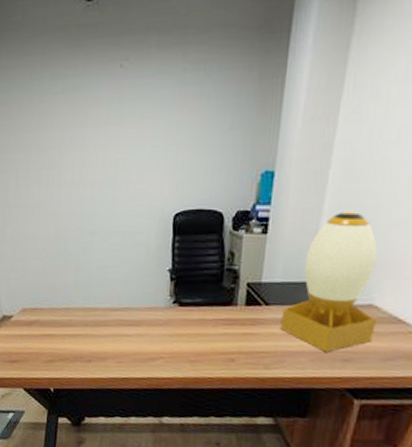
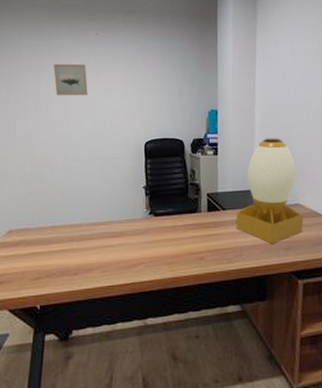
wall art: none [68,110,108,153] -> present [53,64,88,96]

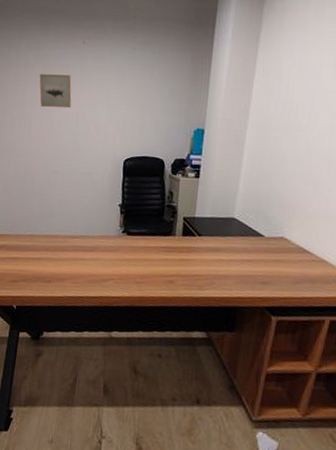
desk lamp: present [236,137,304,244] -> none [211,162,287,276]

